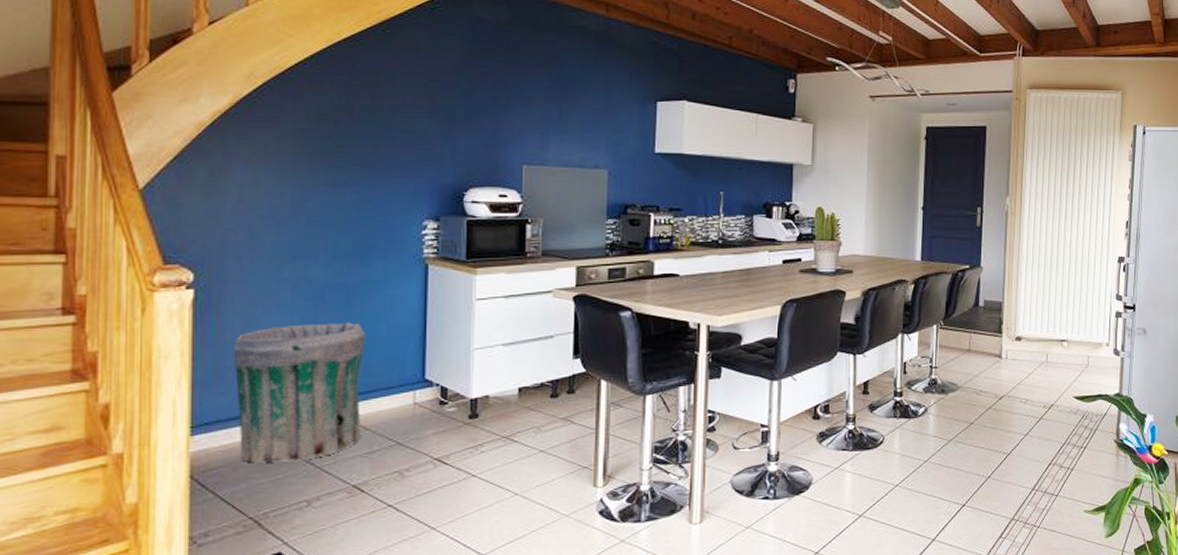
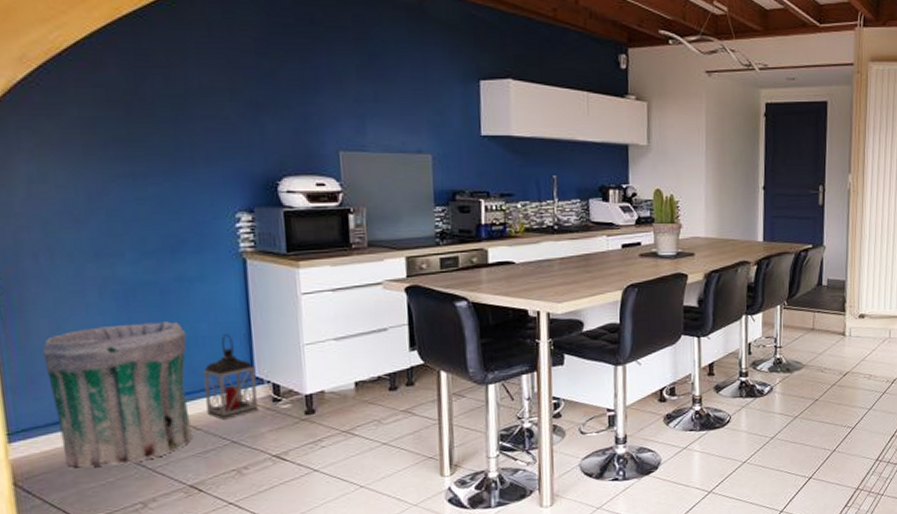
lantern: none [377,336,426,421] -> present [203,334,259,420]

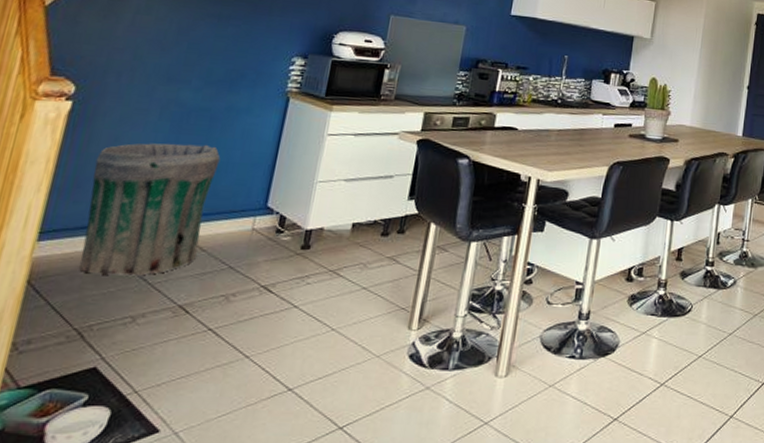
lantern: present [203,334,259,420] -> none [216,163,270,245]

